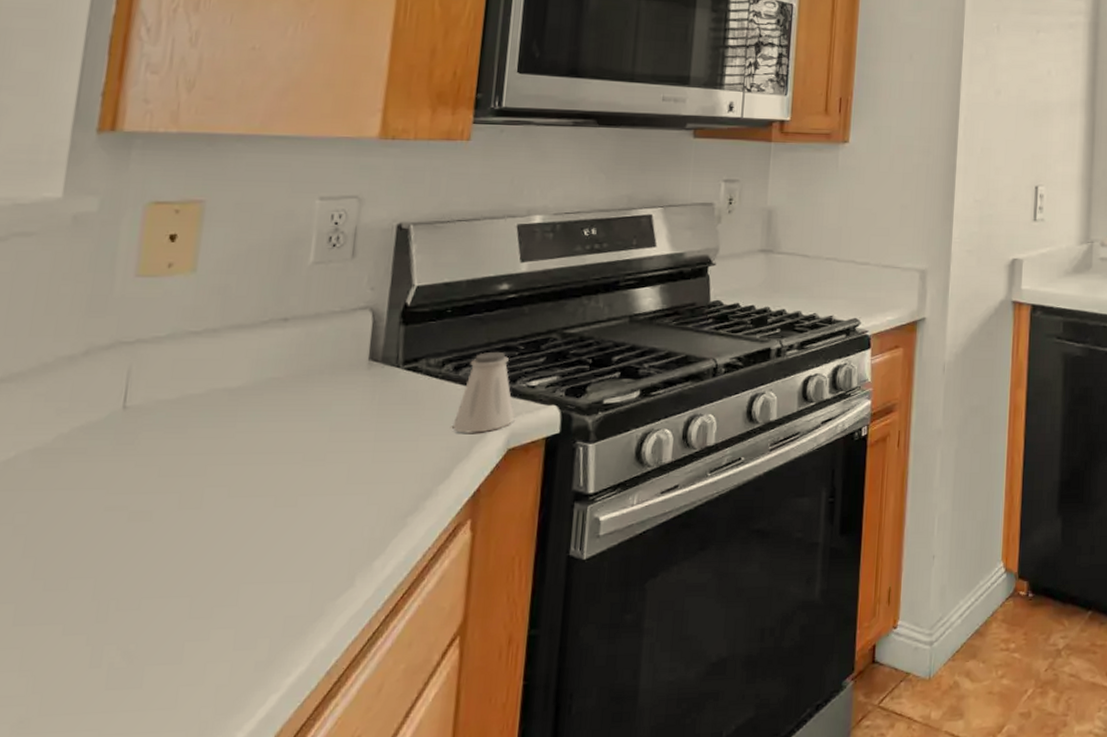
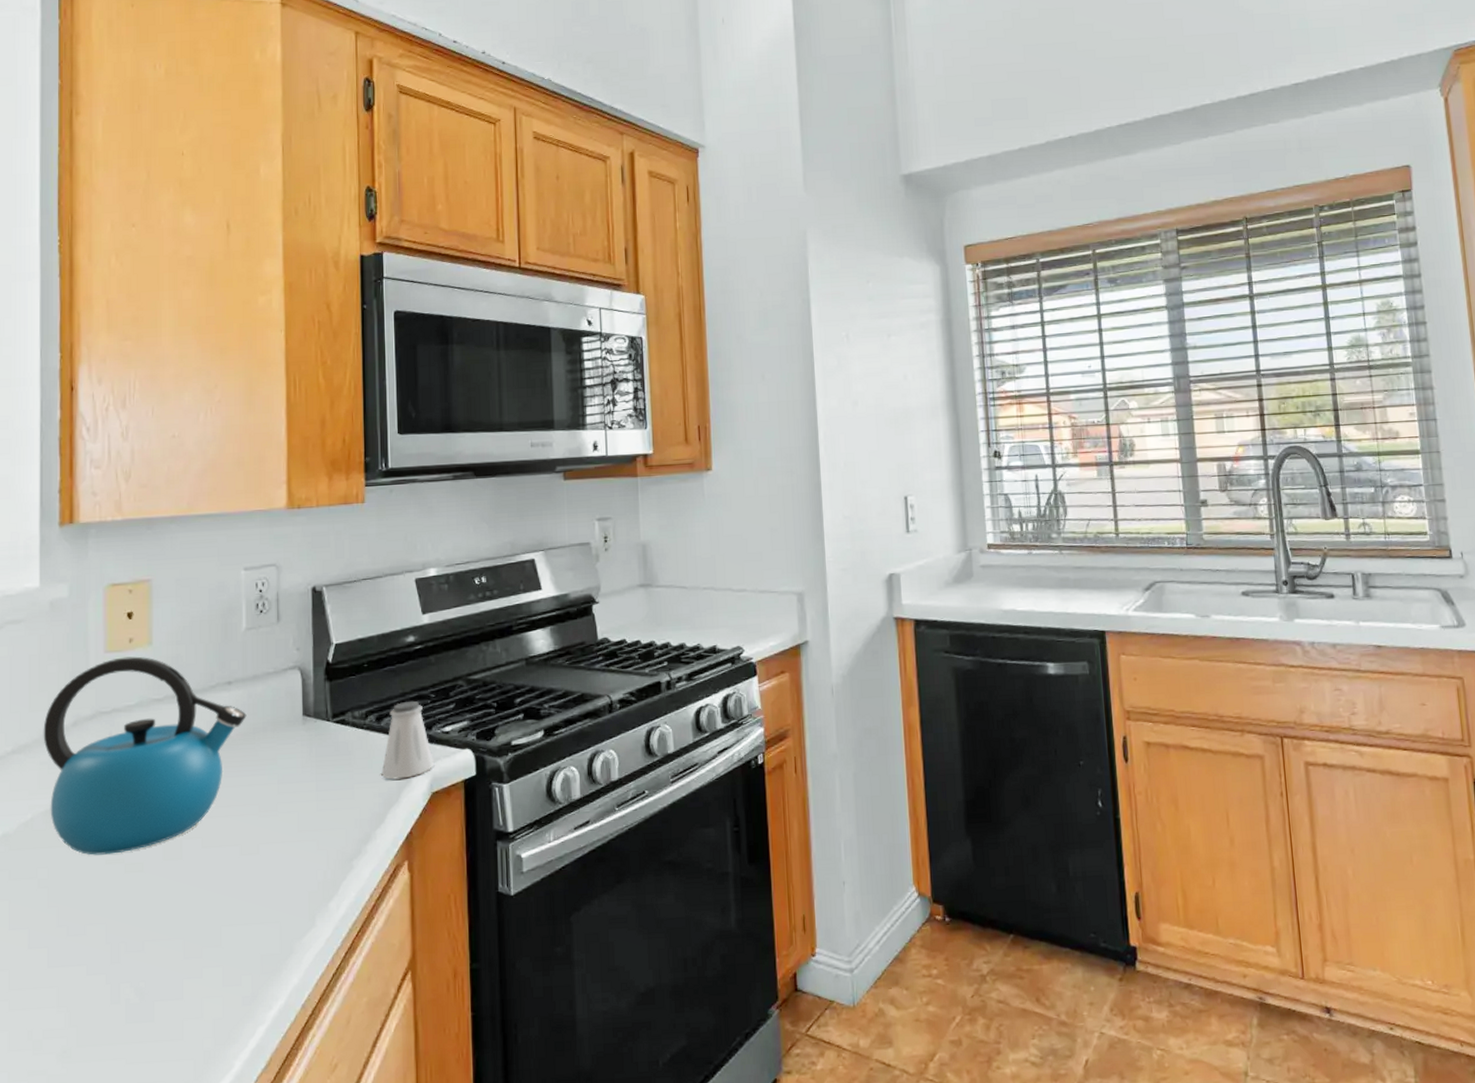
kettle: none [40,283,302,501] -> present [43,656,247,855]

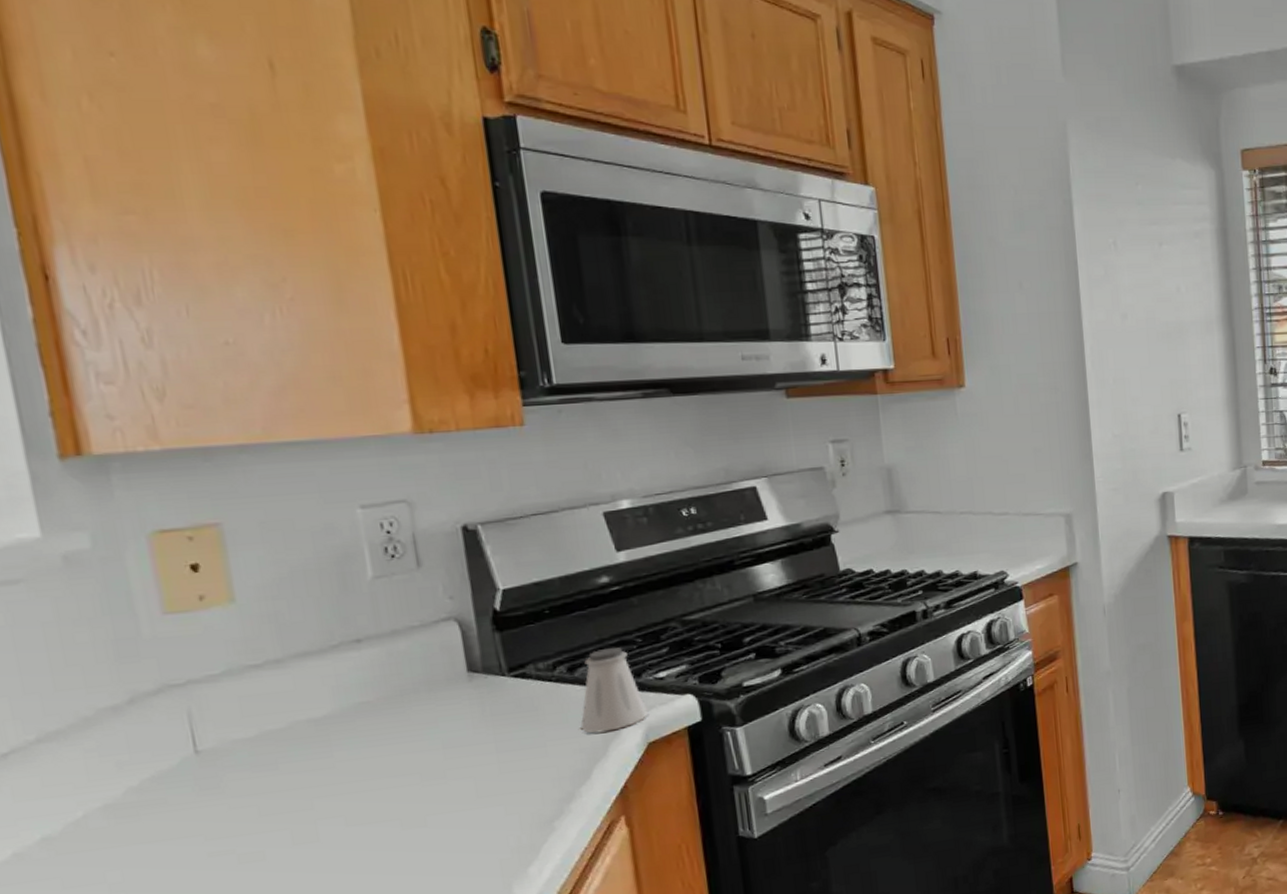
kettle: present [43,656,247,855] -> none [81,616,389,850]

